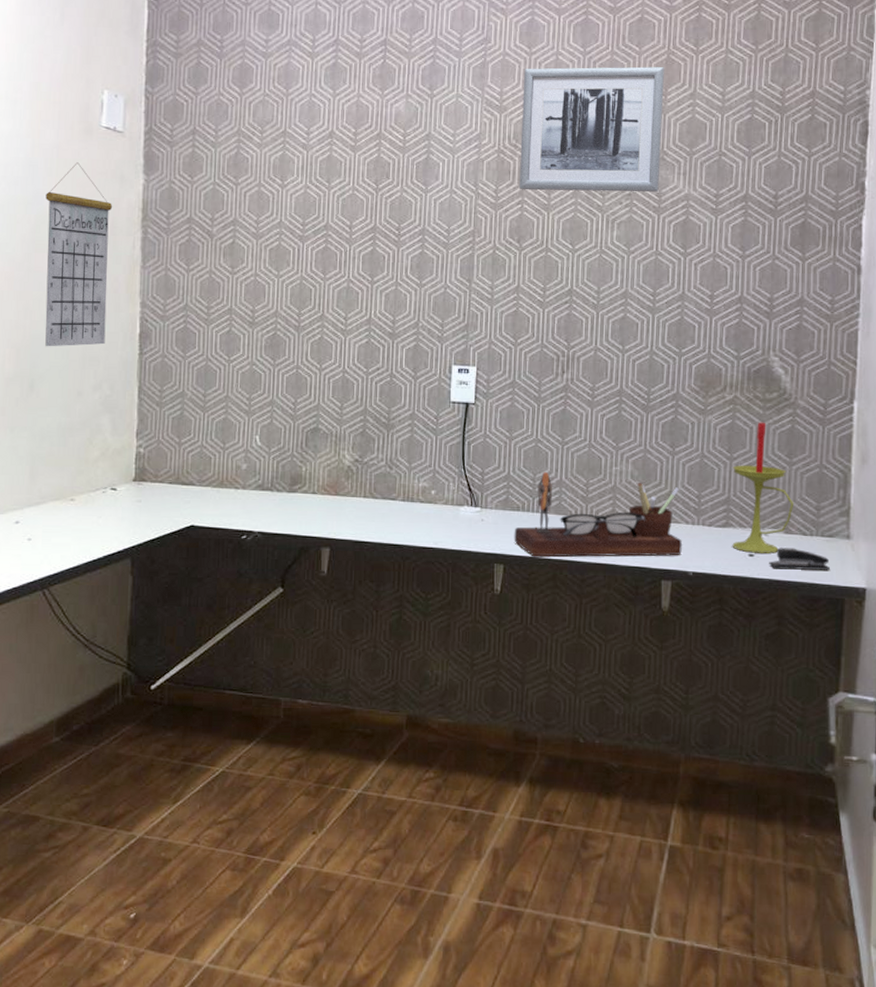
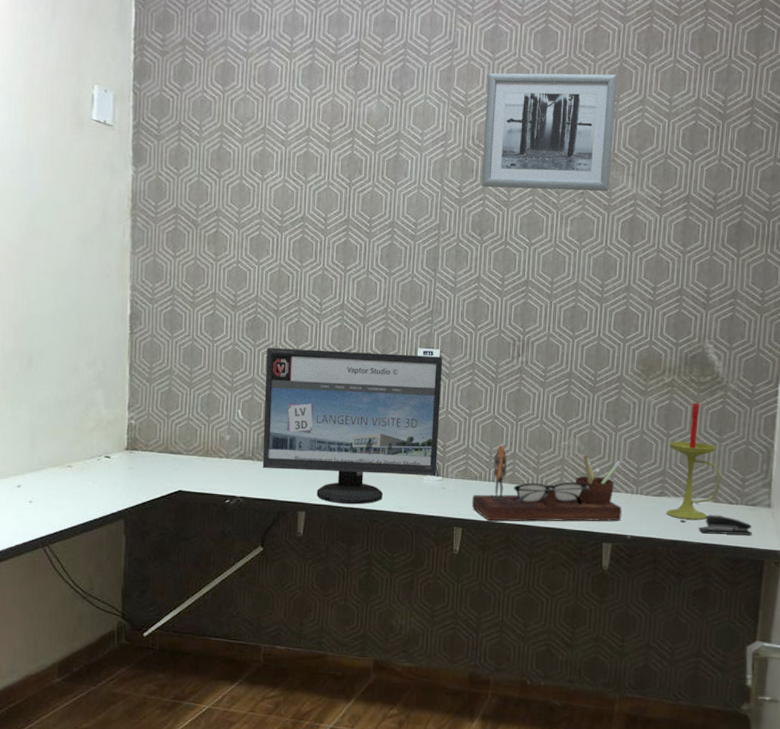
calendar: present [45,162,113,347] -> none [40,153,104,326]
computer monitor: none [282,367,480,539] -> present [262,348,443,505]

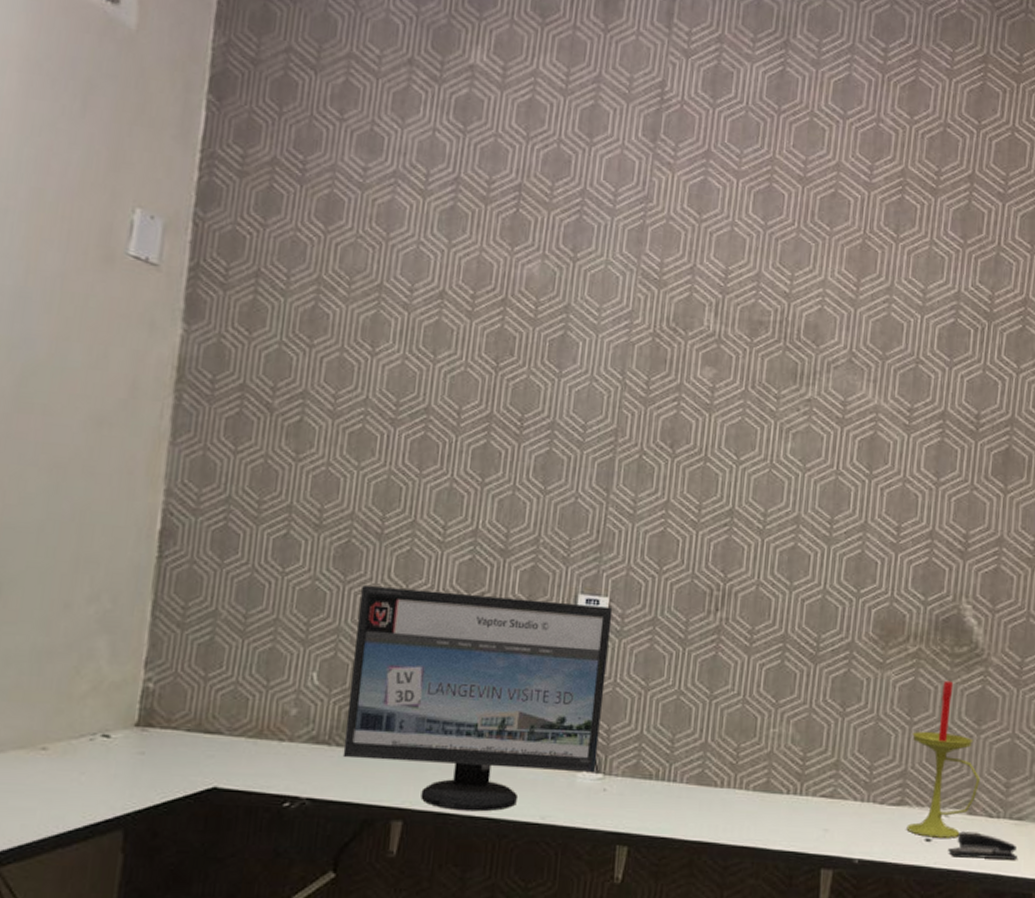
desk organizer: present [471,446,622,522] -> none [642,732,849,839]
wall art: present [482,72,618,192] -> none [677,238,859,400]

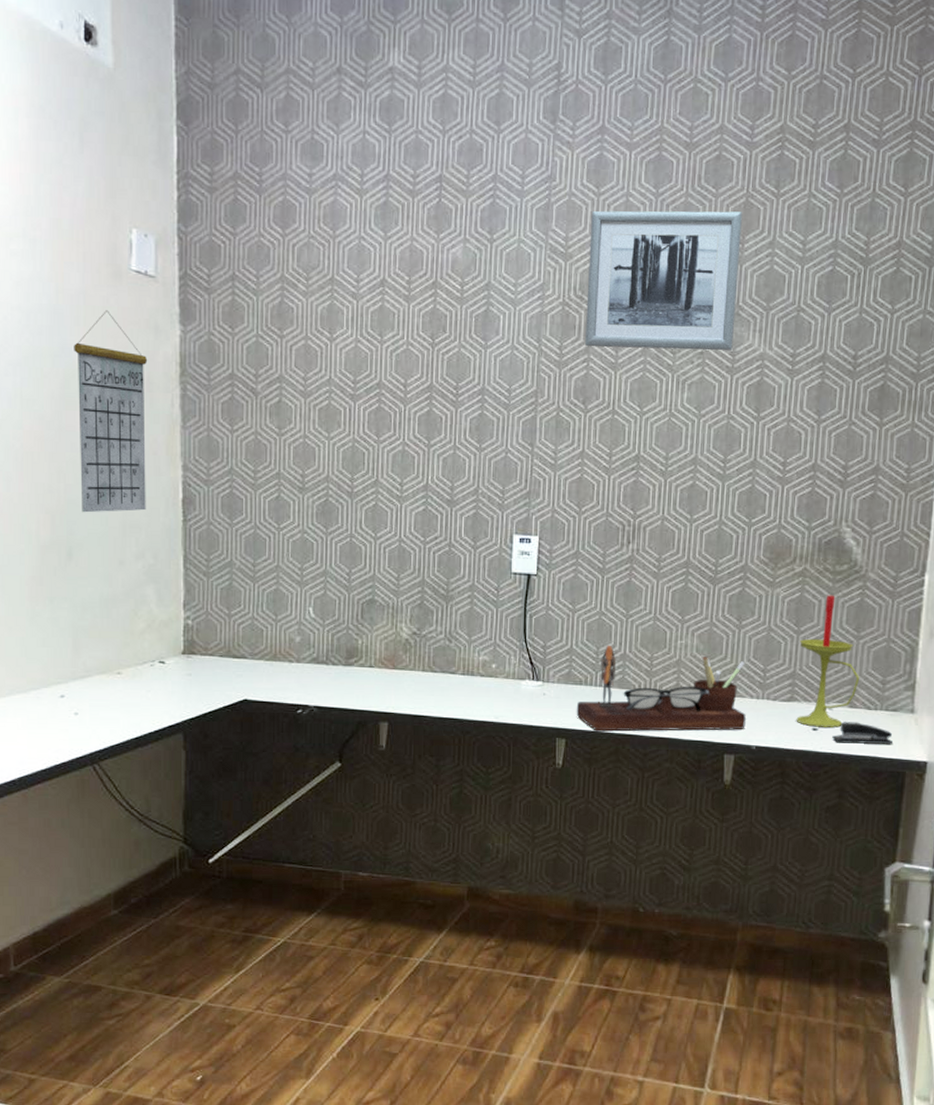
calendar: none [22,298,136,542] -> present [74,310,148,513]
computer monitor: present [342,586,613,812] -> none [338,536,542,714]
desk organizer: none [642,732,849,839] -> present [576,646,746,732]
wall art: none [677,238,859,400] -> present [585,210,743,351]

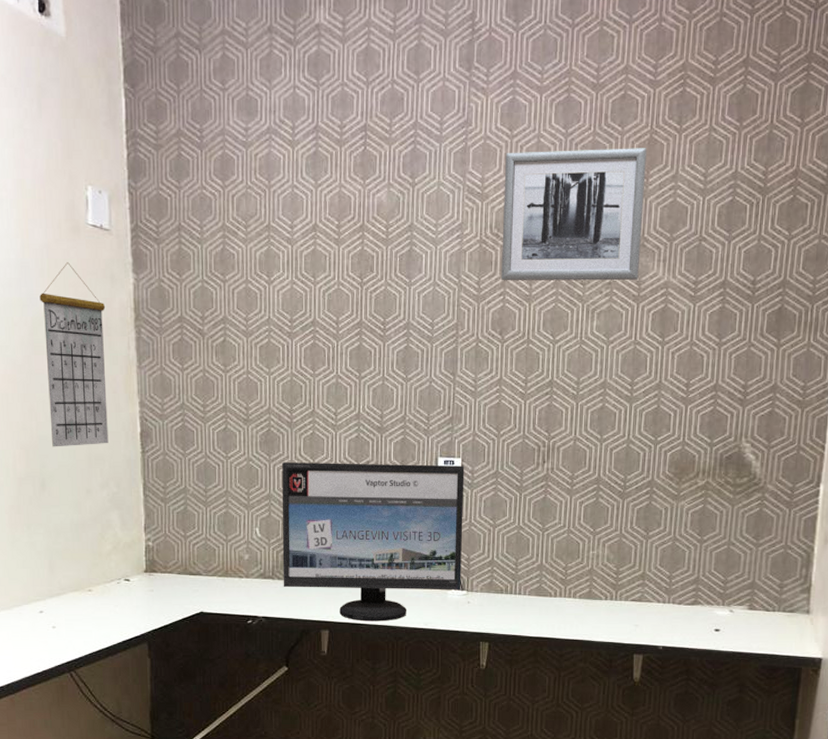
computer monitor: none [338,536,542,714] -> present [282,462,465,622]
desk organizer: present [576,646,746,732] -> none [498,557,653,635]
candle: present [796,595,860,728] -> none [700,506,759,628]
stapler: present [832,722,892,744] -> none [733,623,789,643]

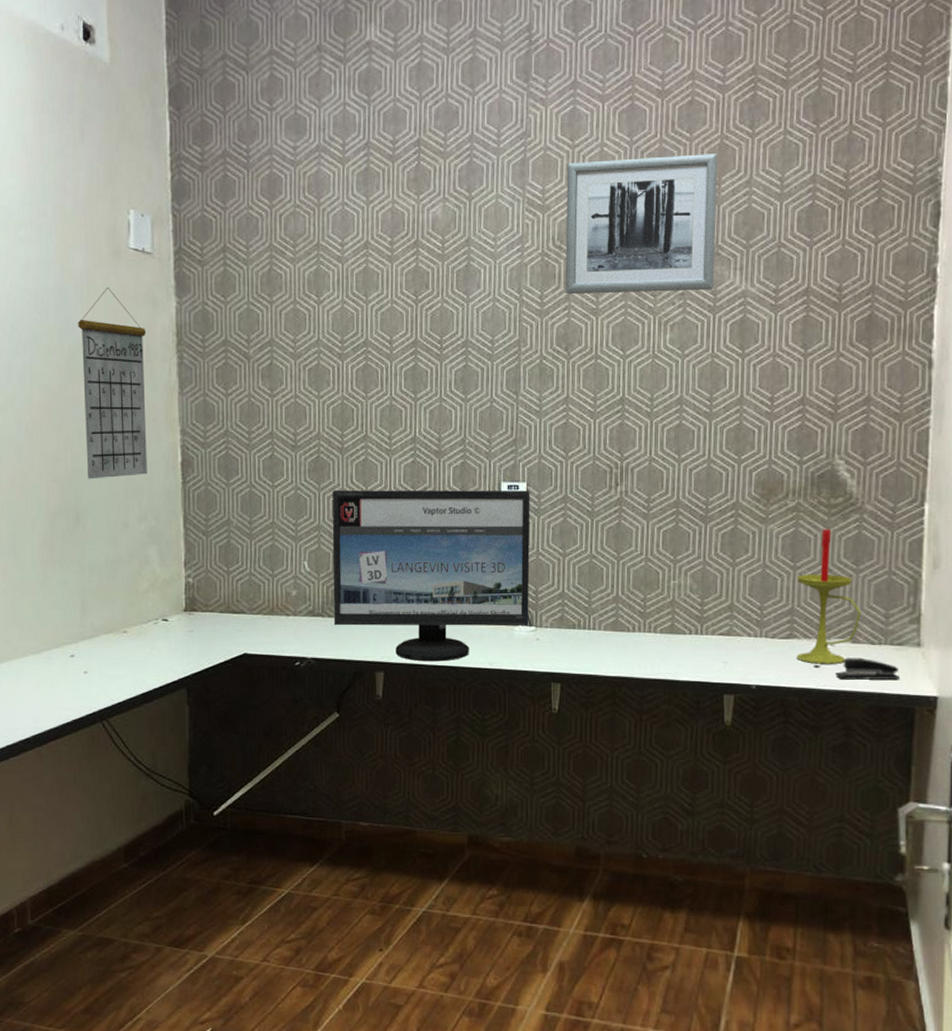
candle: none [700,506,759,628] -> present [796,529,862,664]
stapler: none [733,623,789,643] -> present [835,657,899,680]

